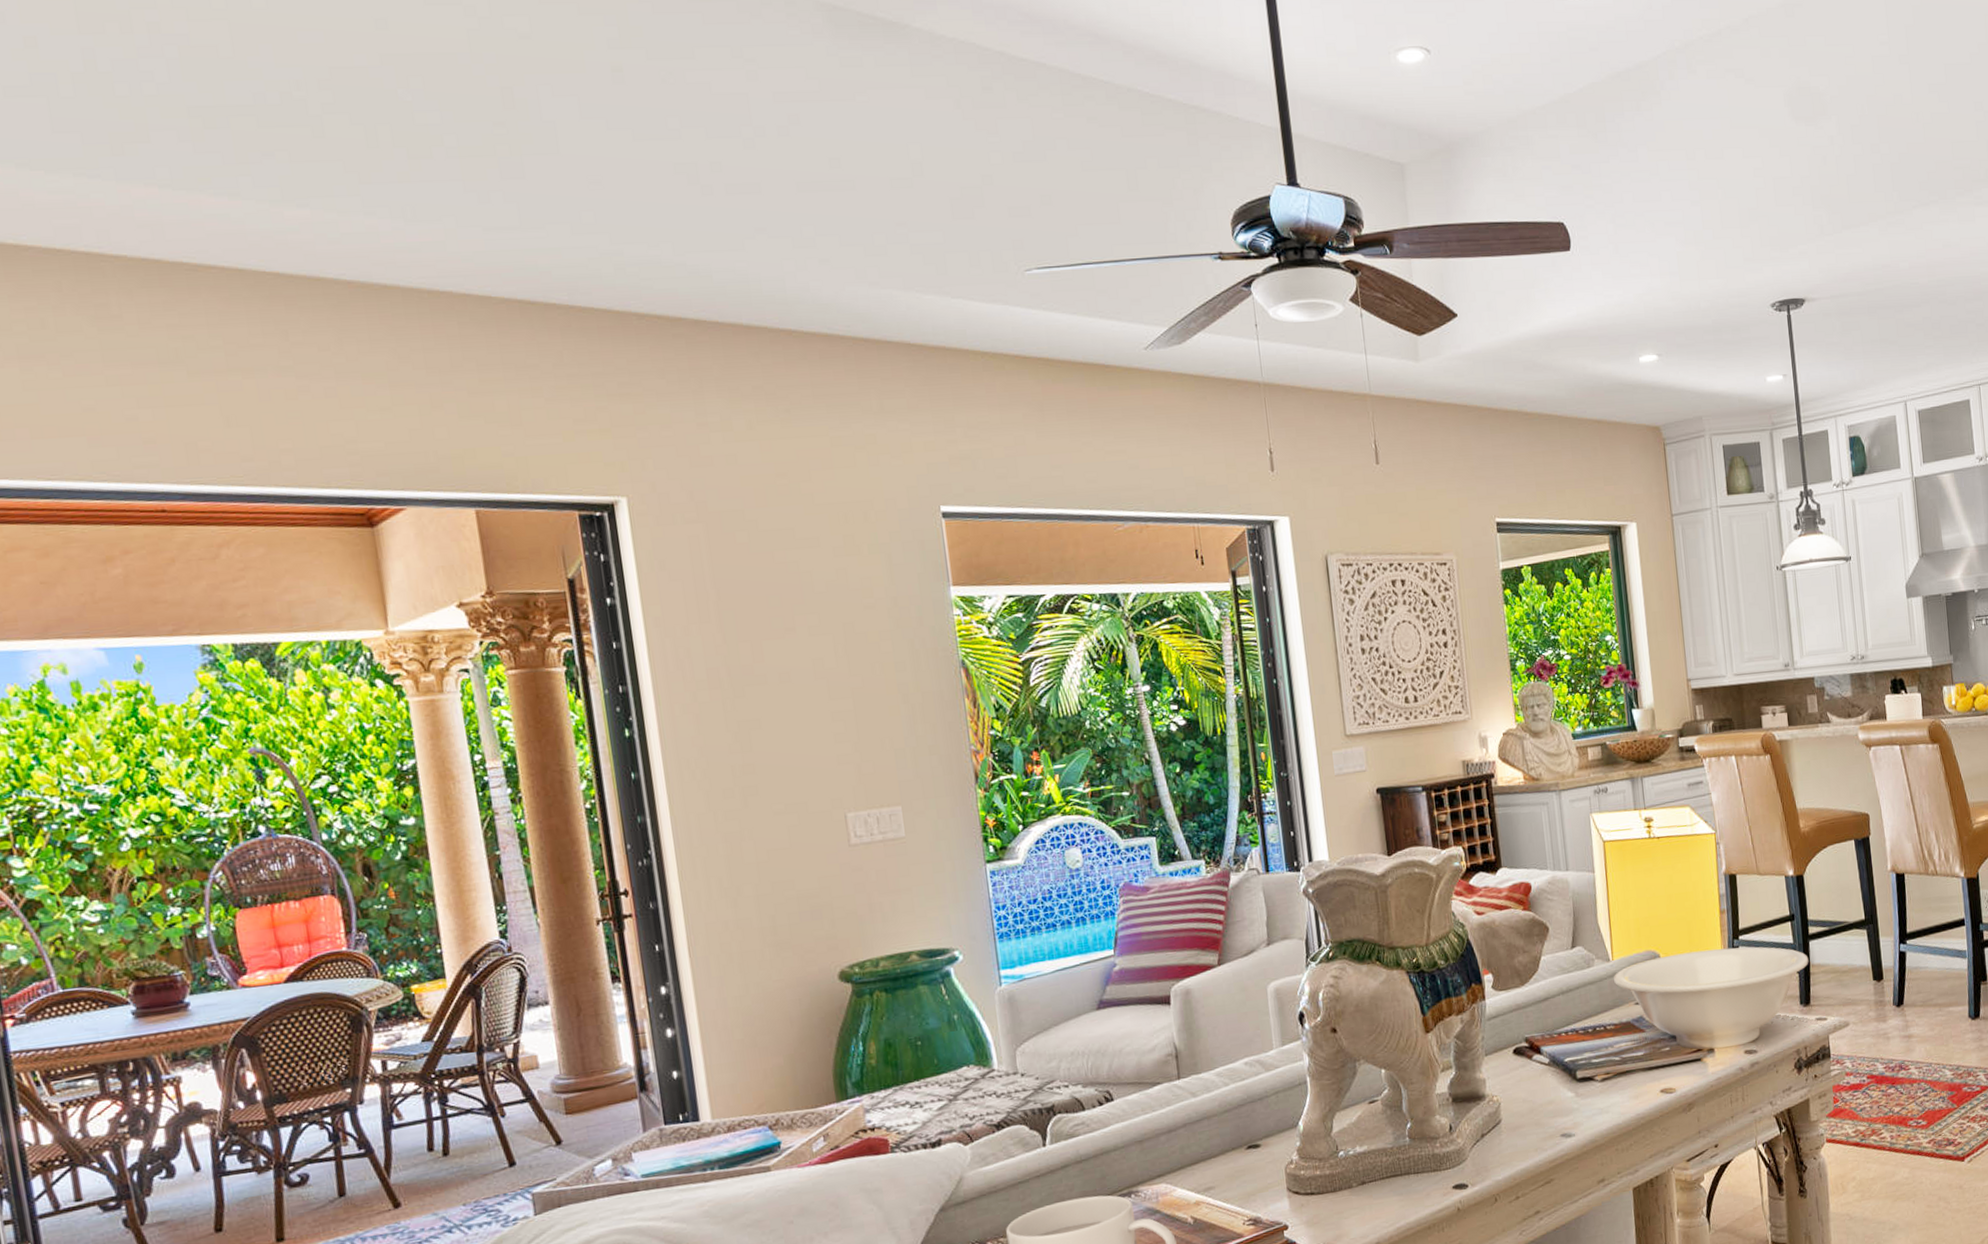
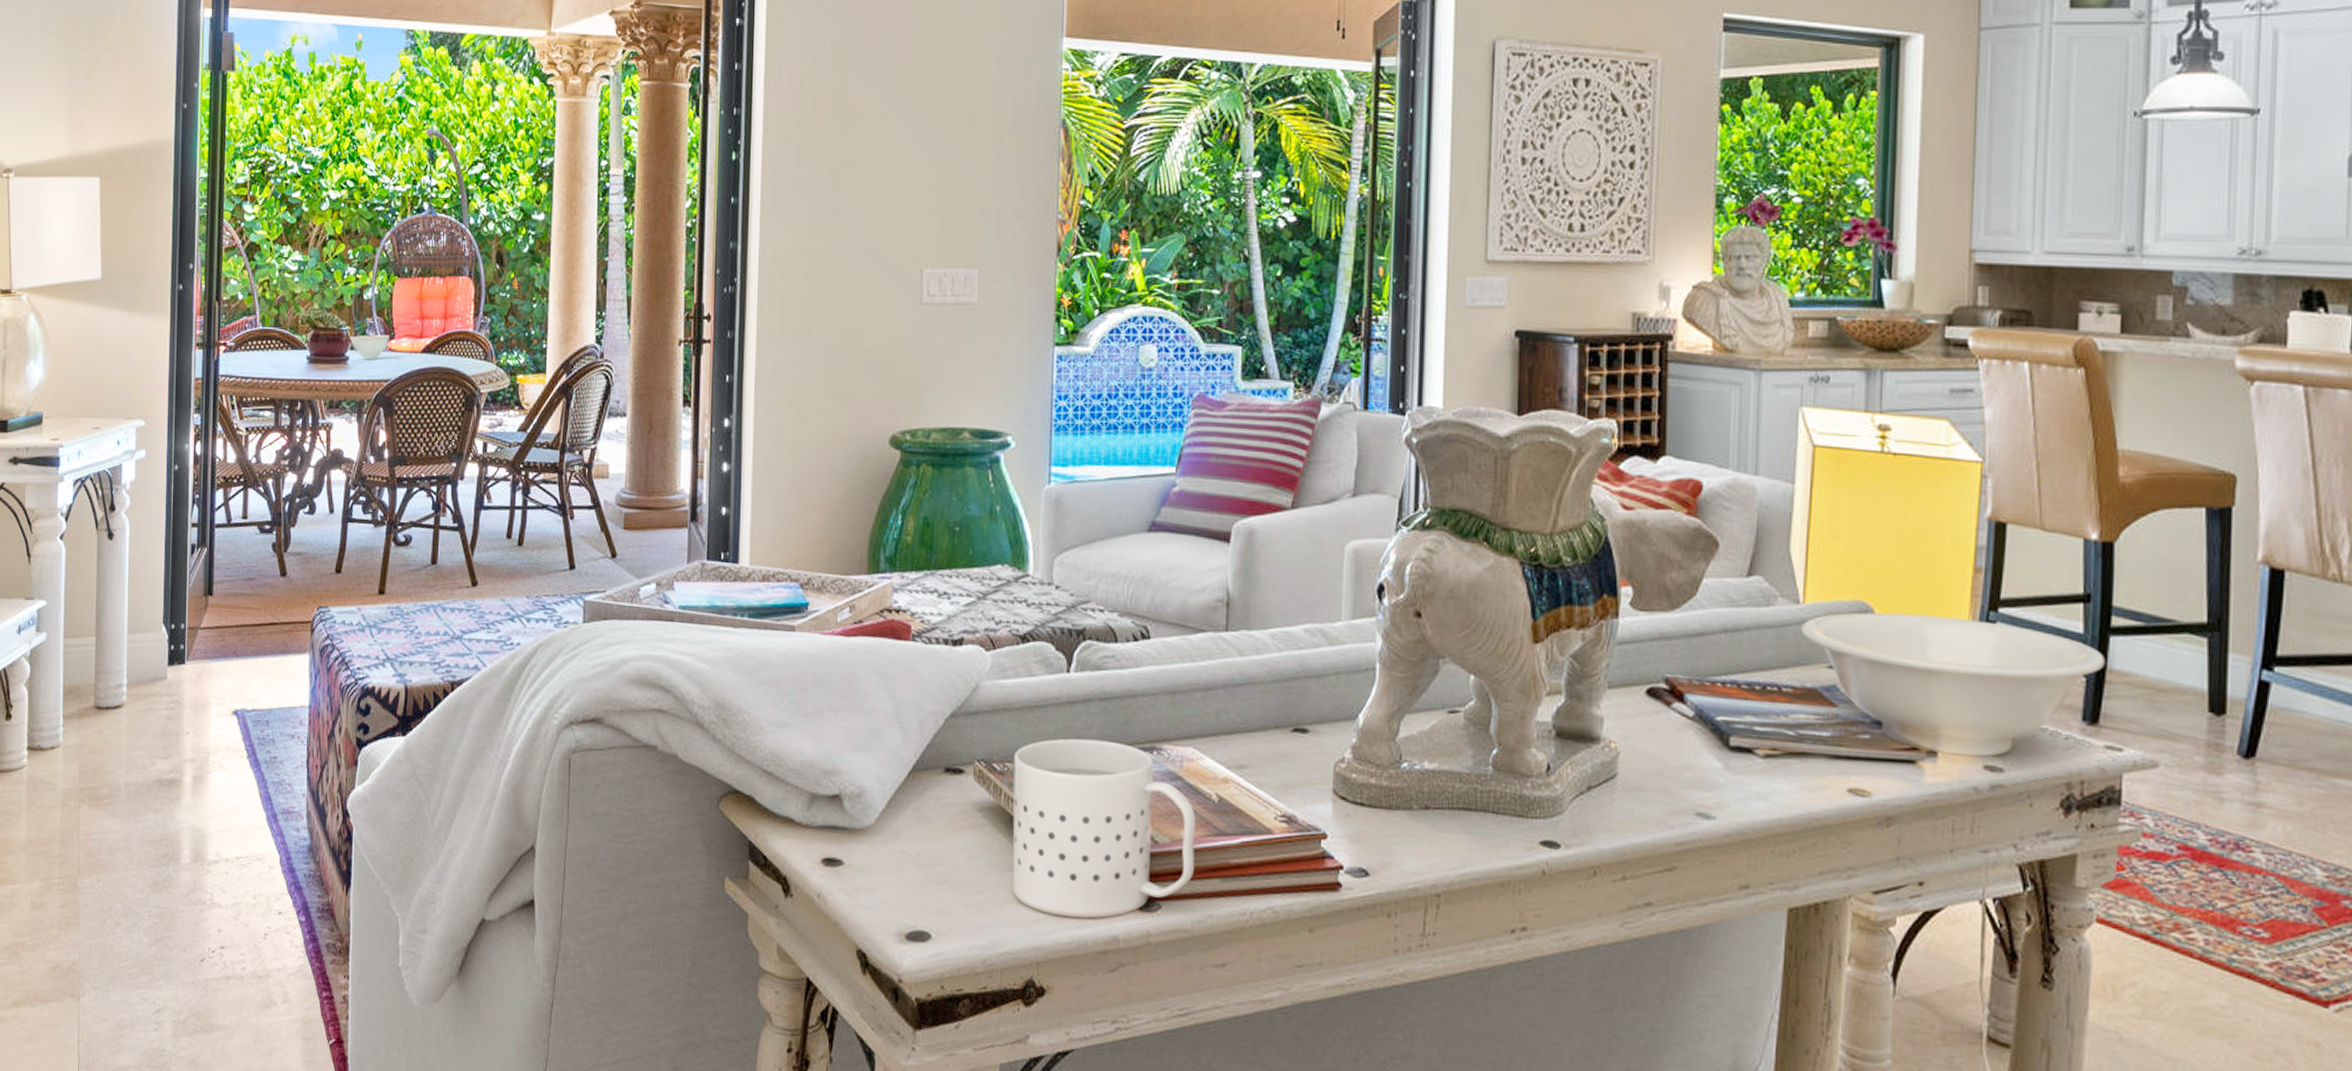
bowl: none [187,970,241,1003] -> present [350,334,391,360]

